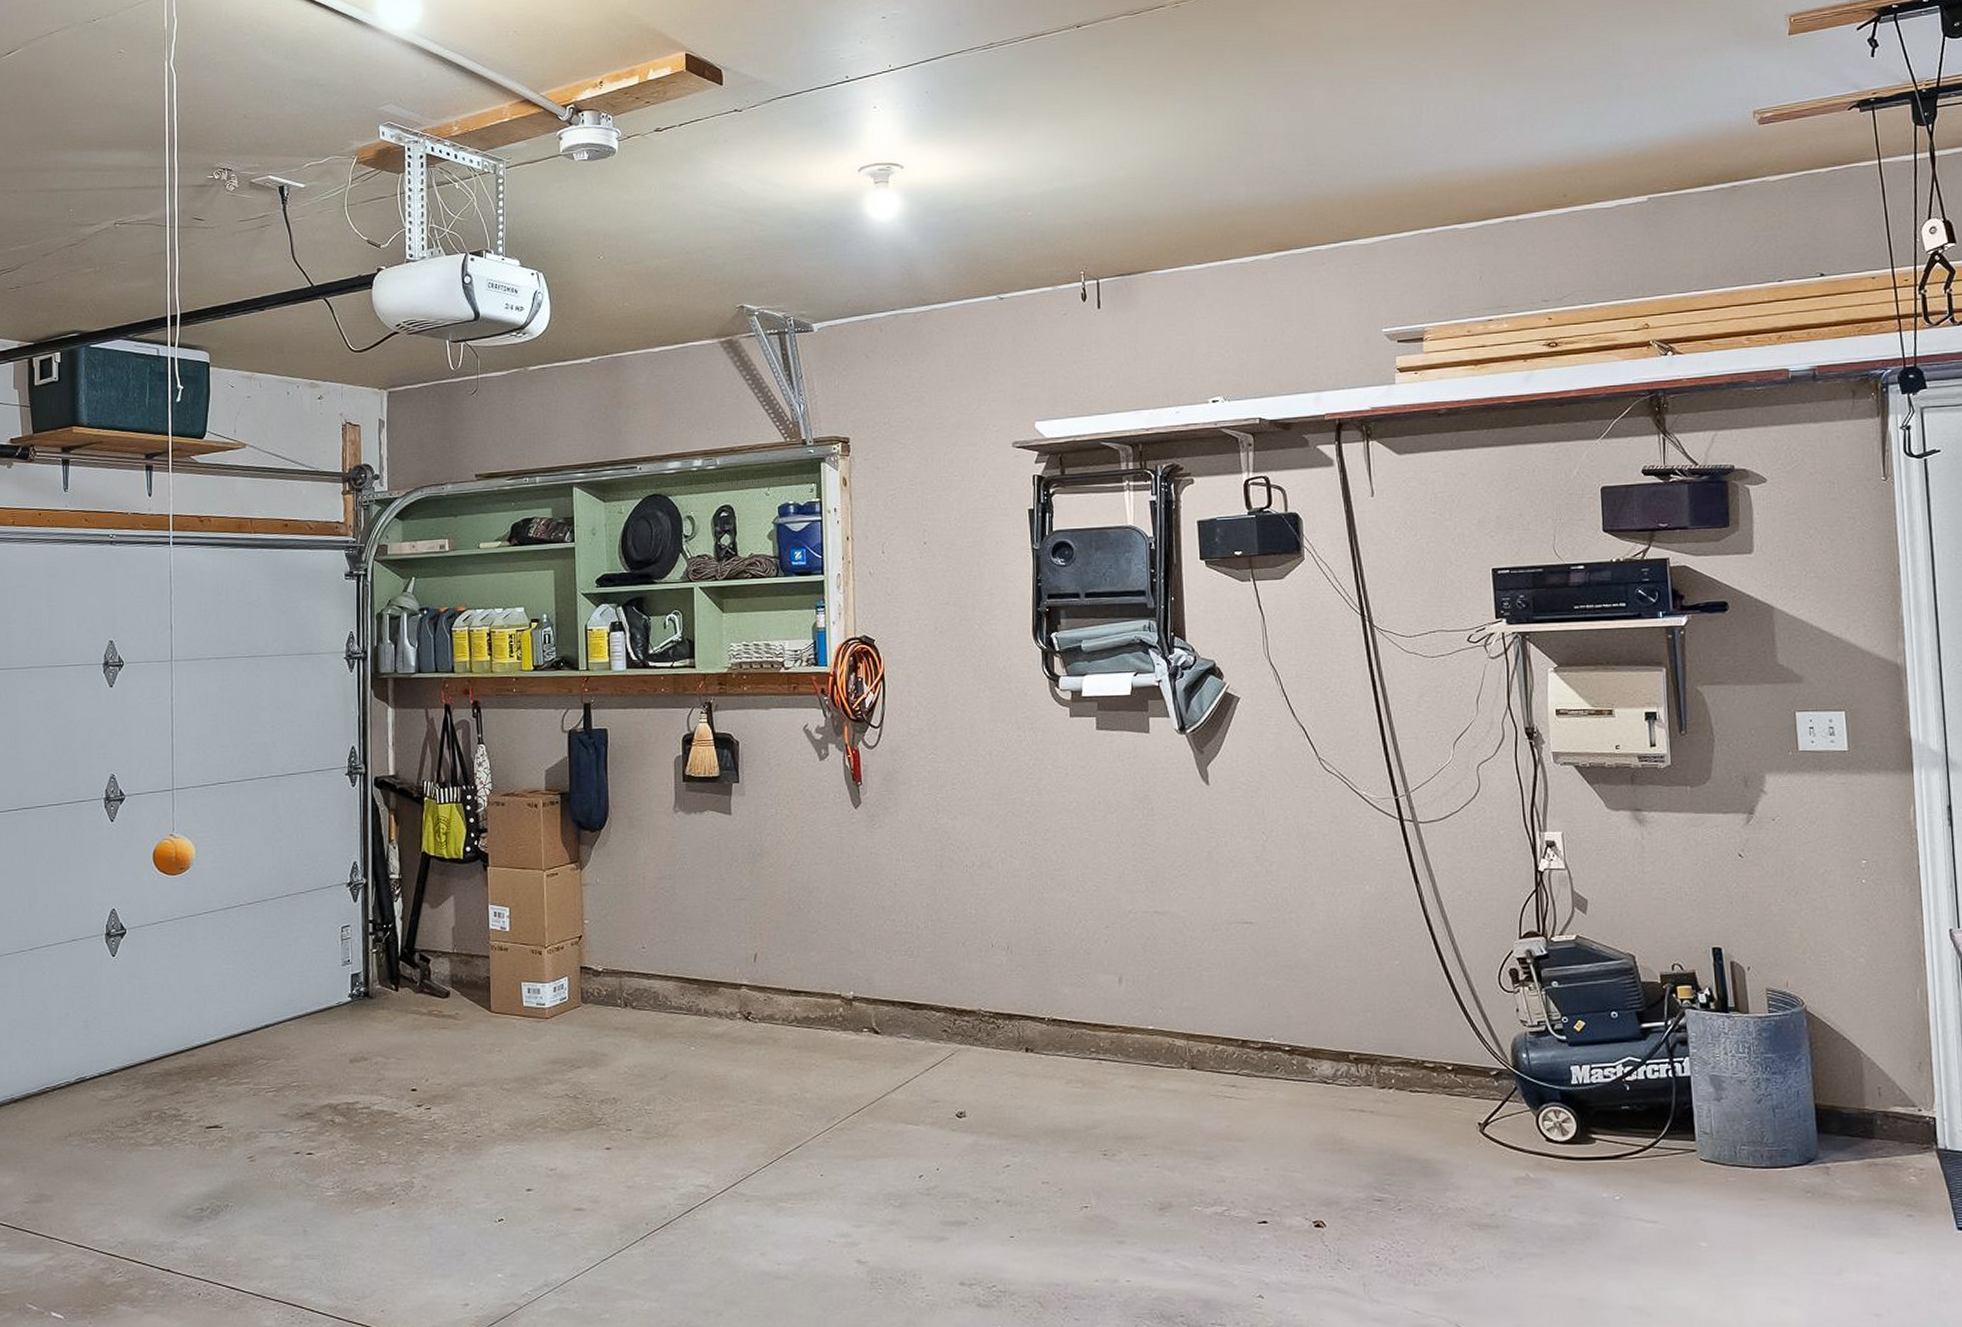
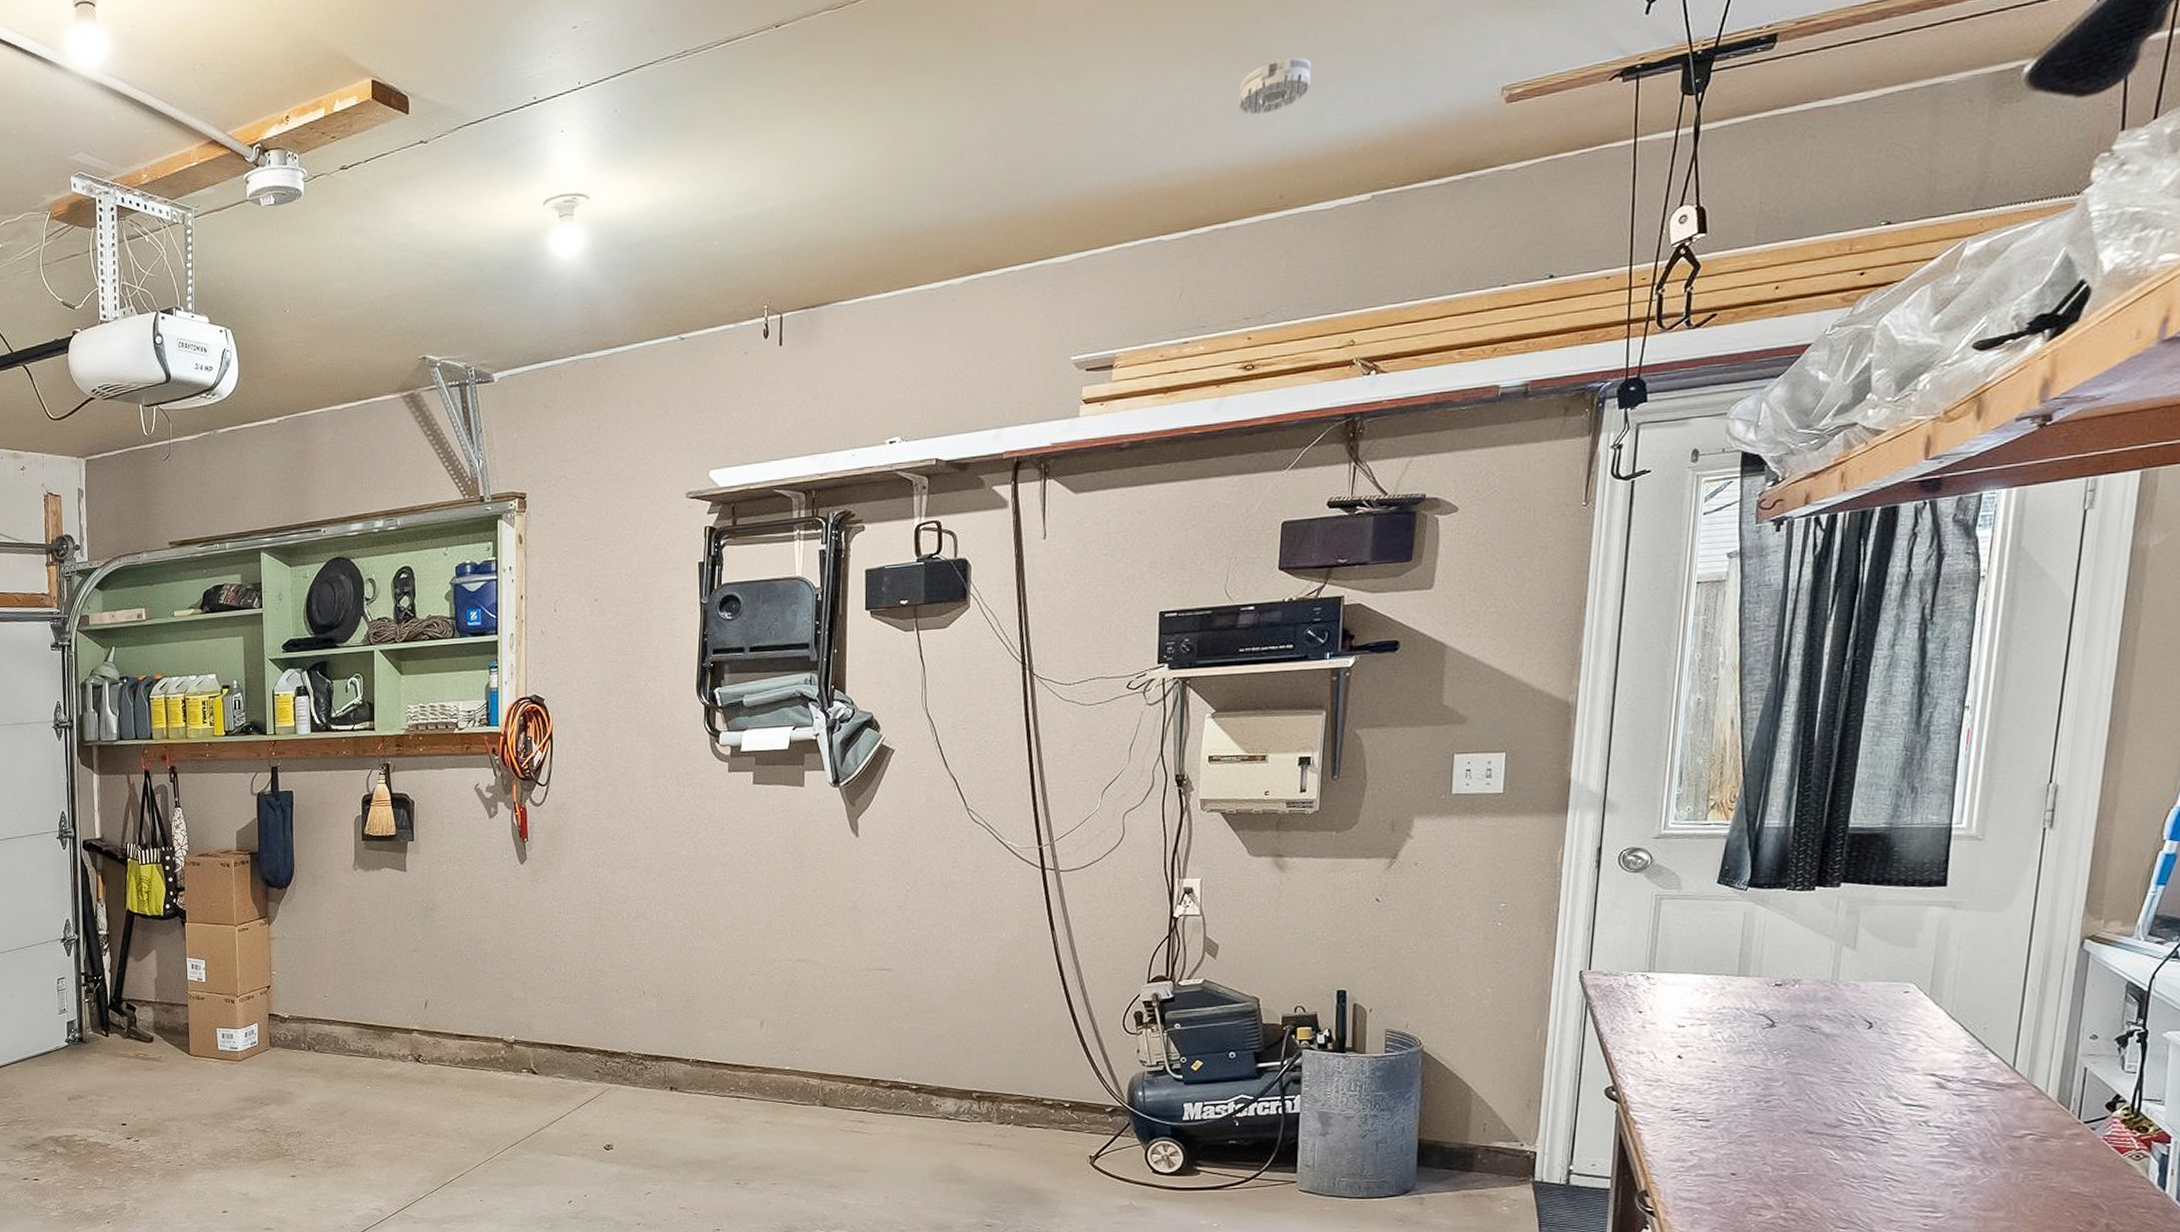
smoke detector: none [1515,76,1579,124] -> present [1239,57,1311,115]

